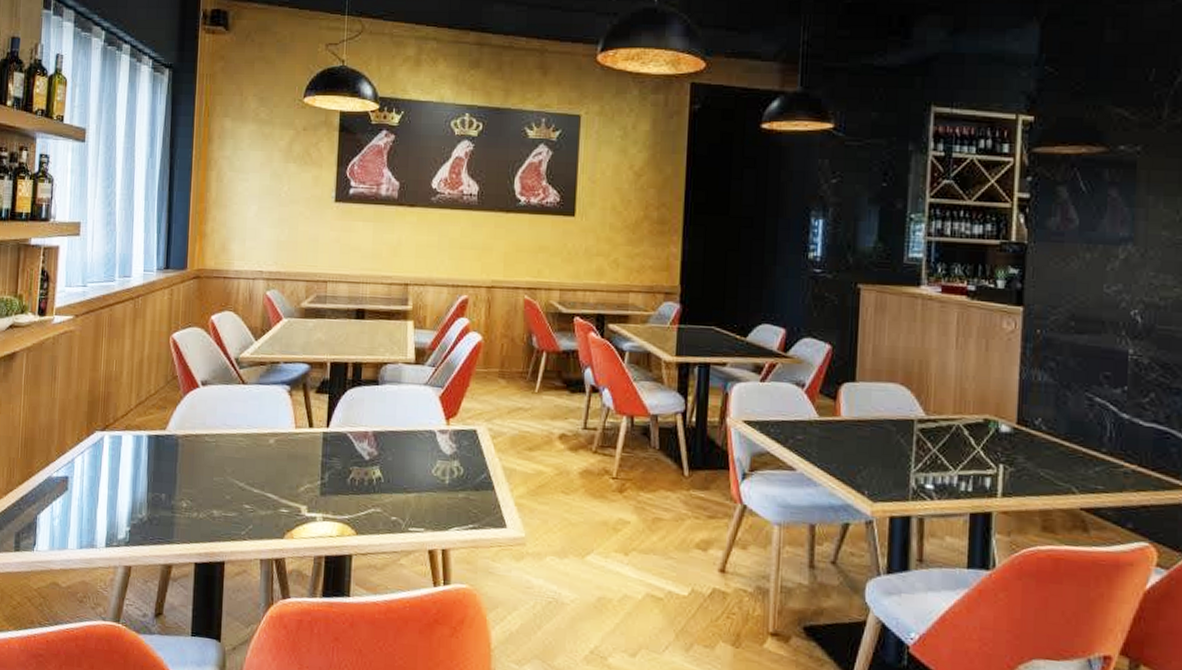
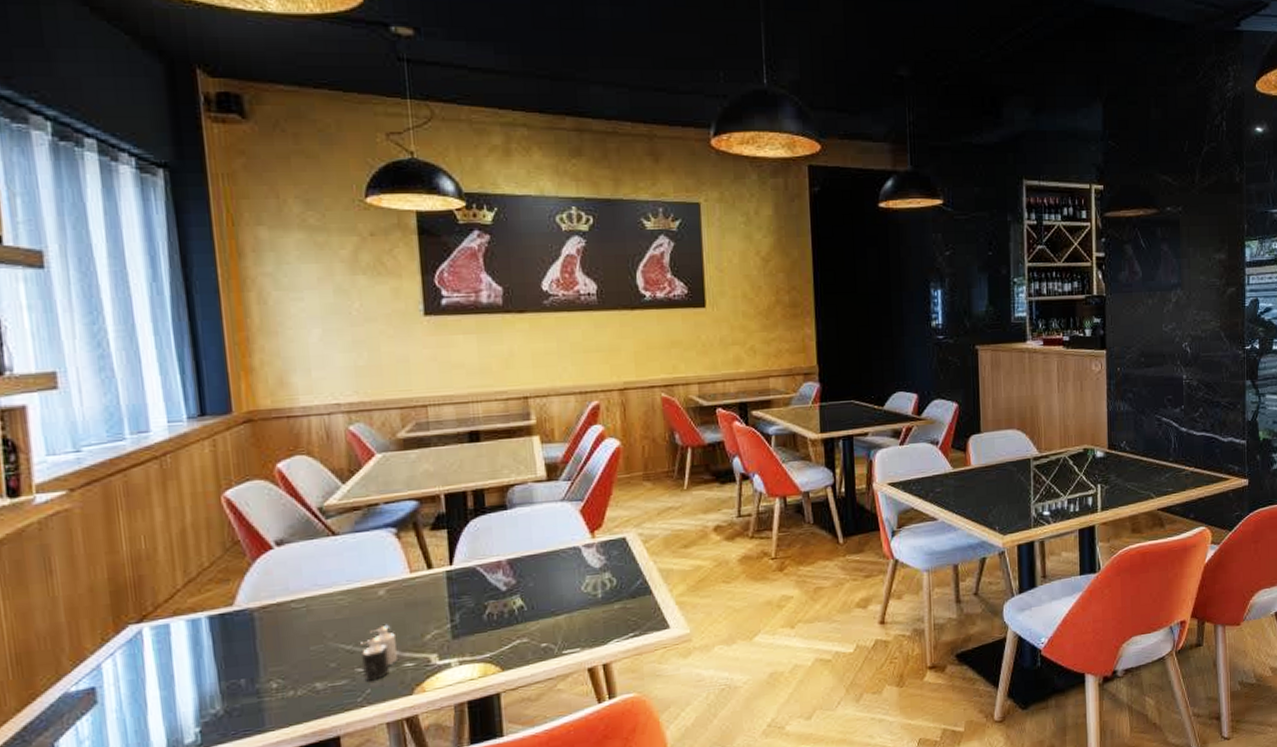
candle: none [248,470,278,520] -> present [357,624,399,682]

